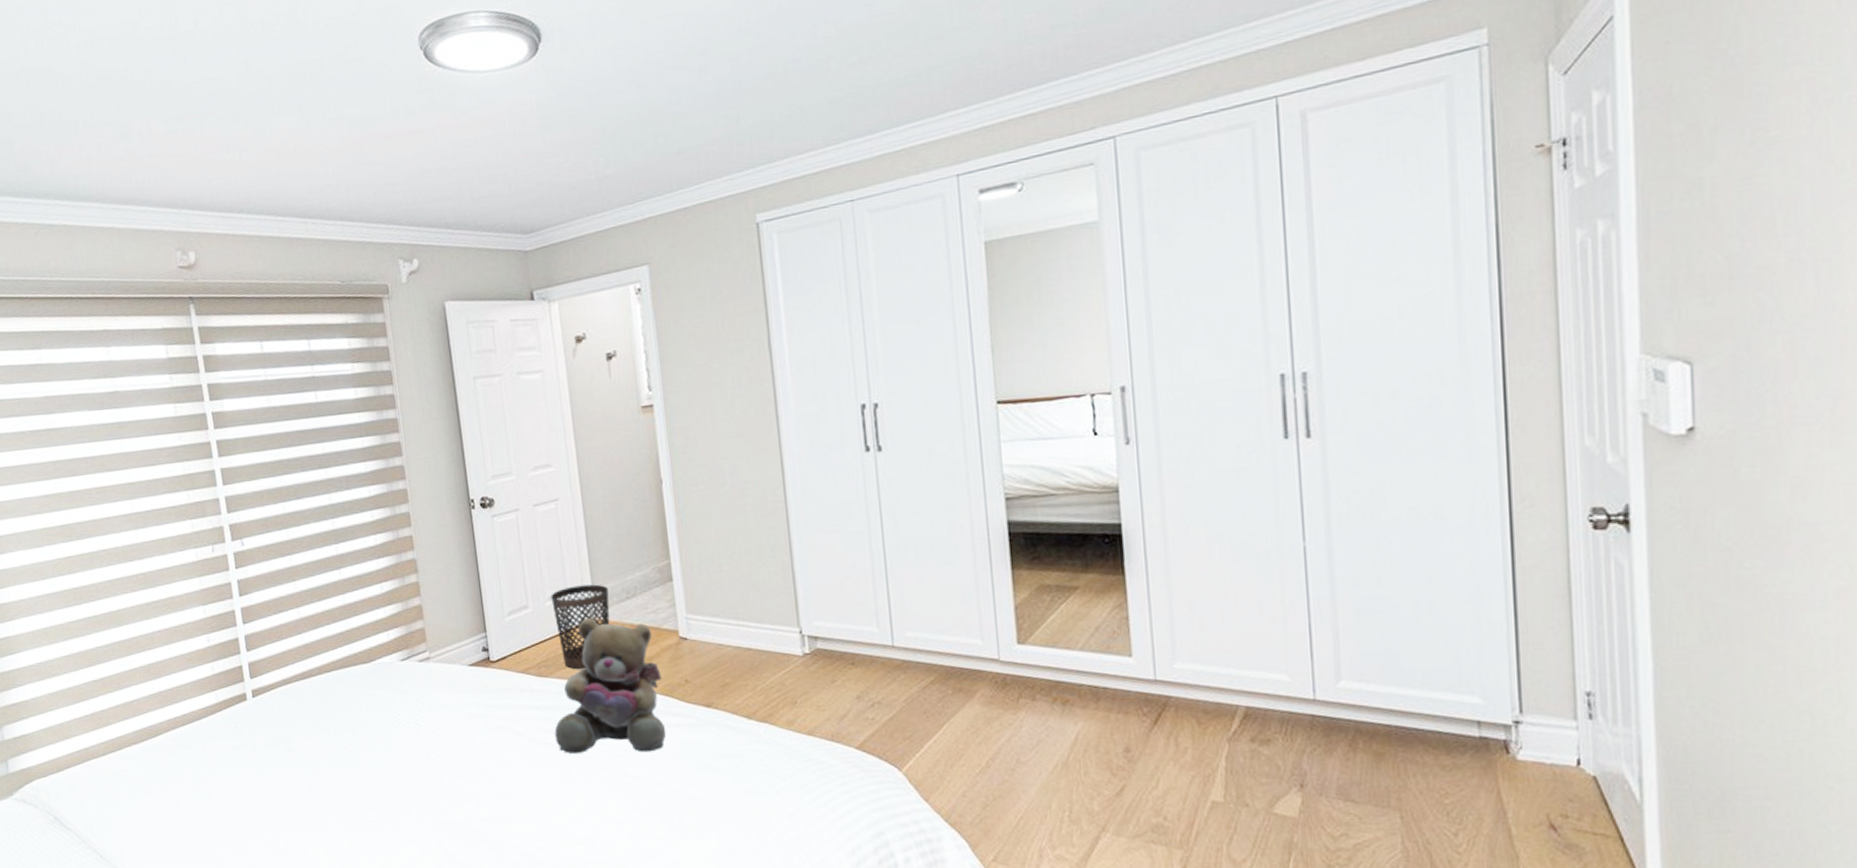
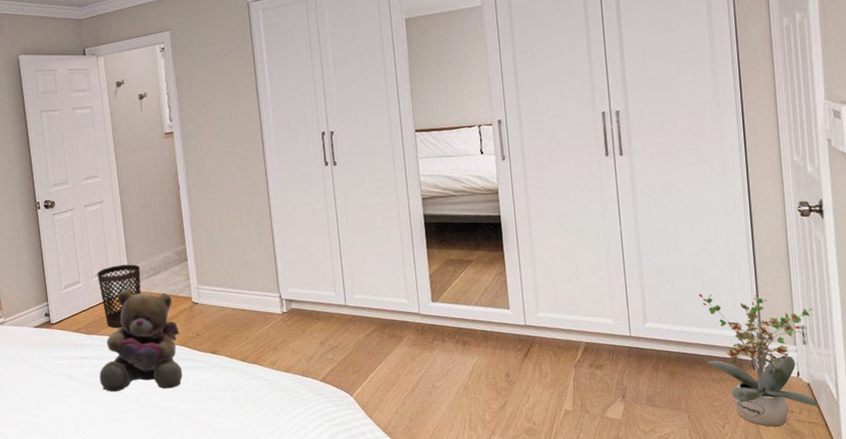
potted plant: none [1424,640,1609,837] -> present [699,293,818,427]

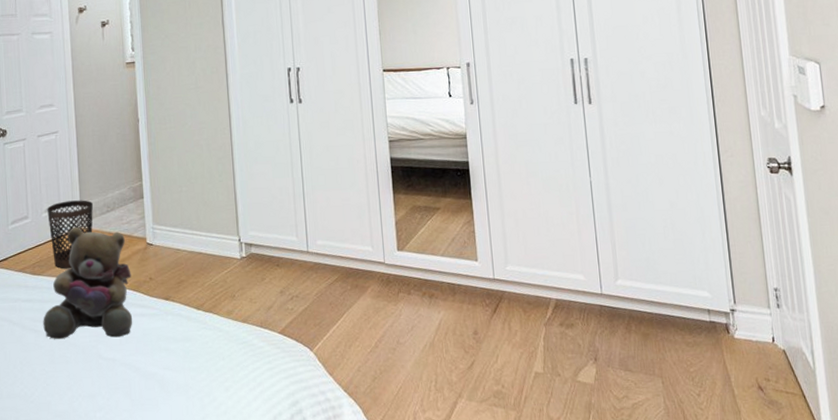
potted plant: present [699,293,818,427] -> none [670,250,795,396]

